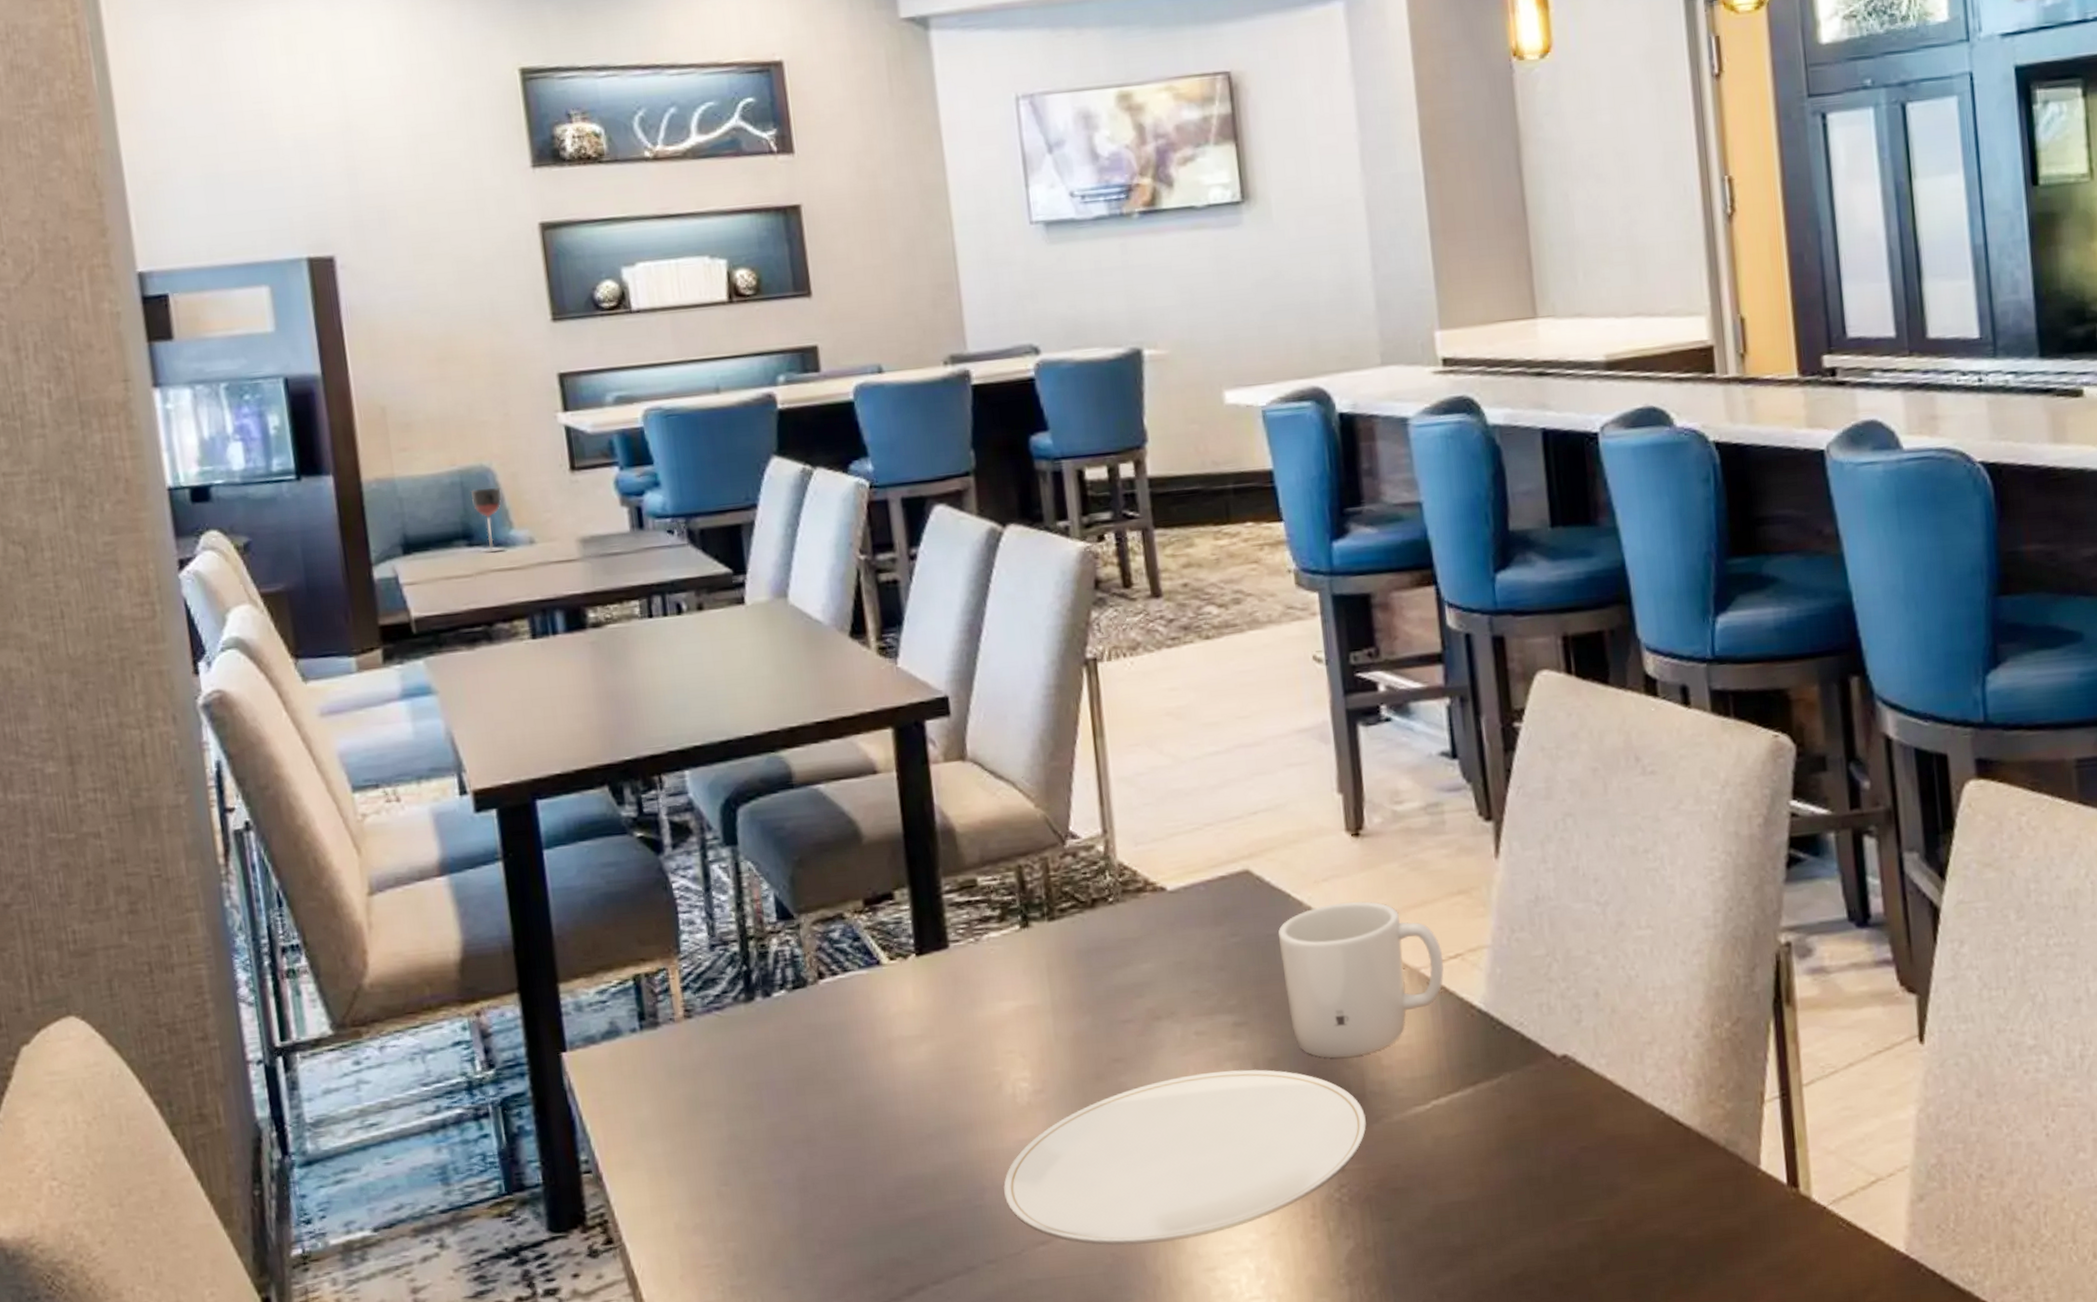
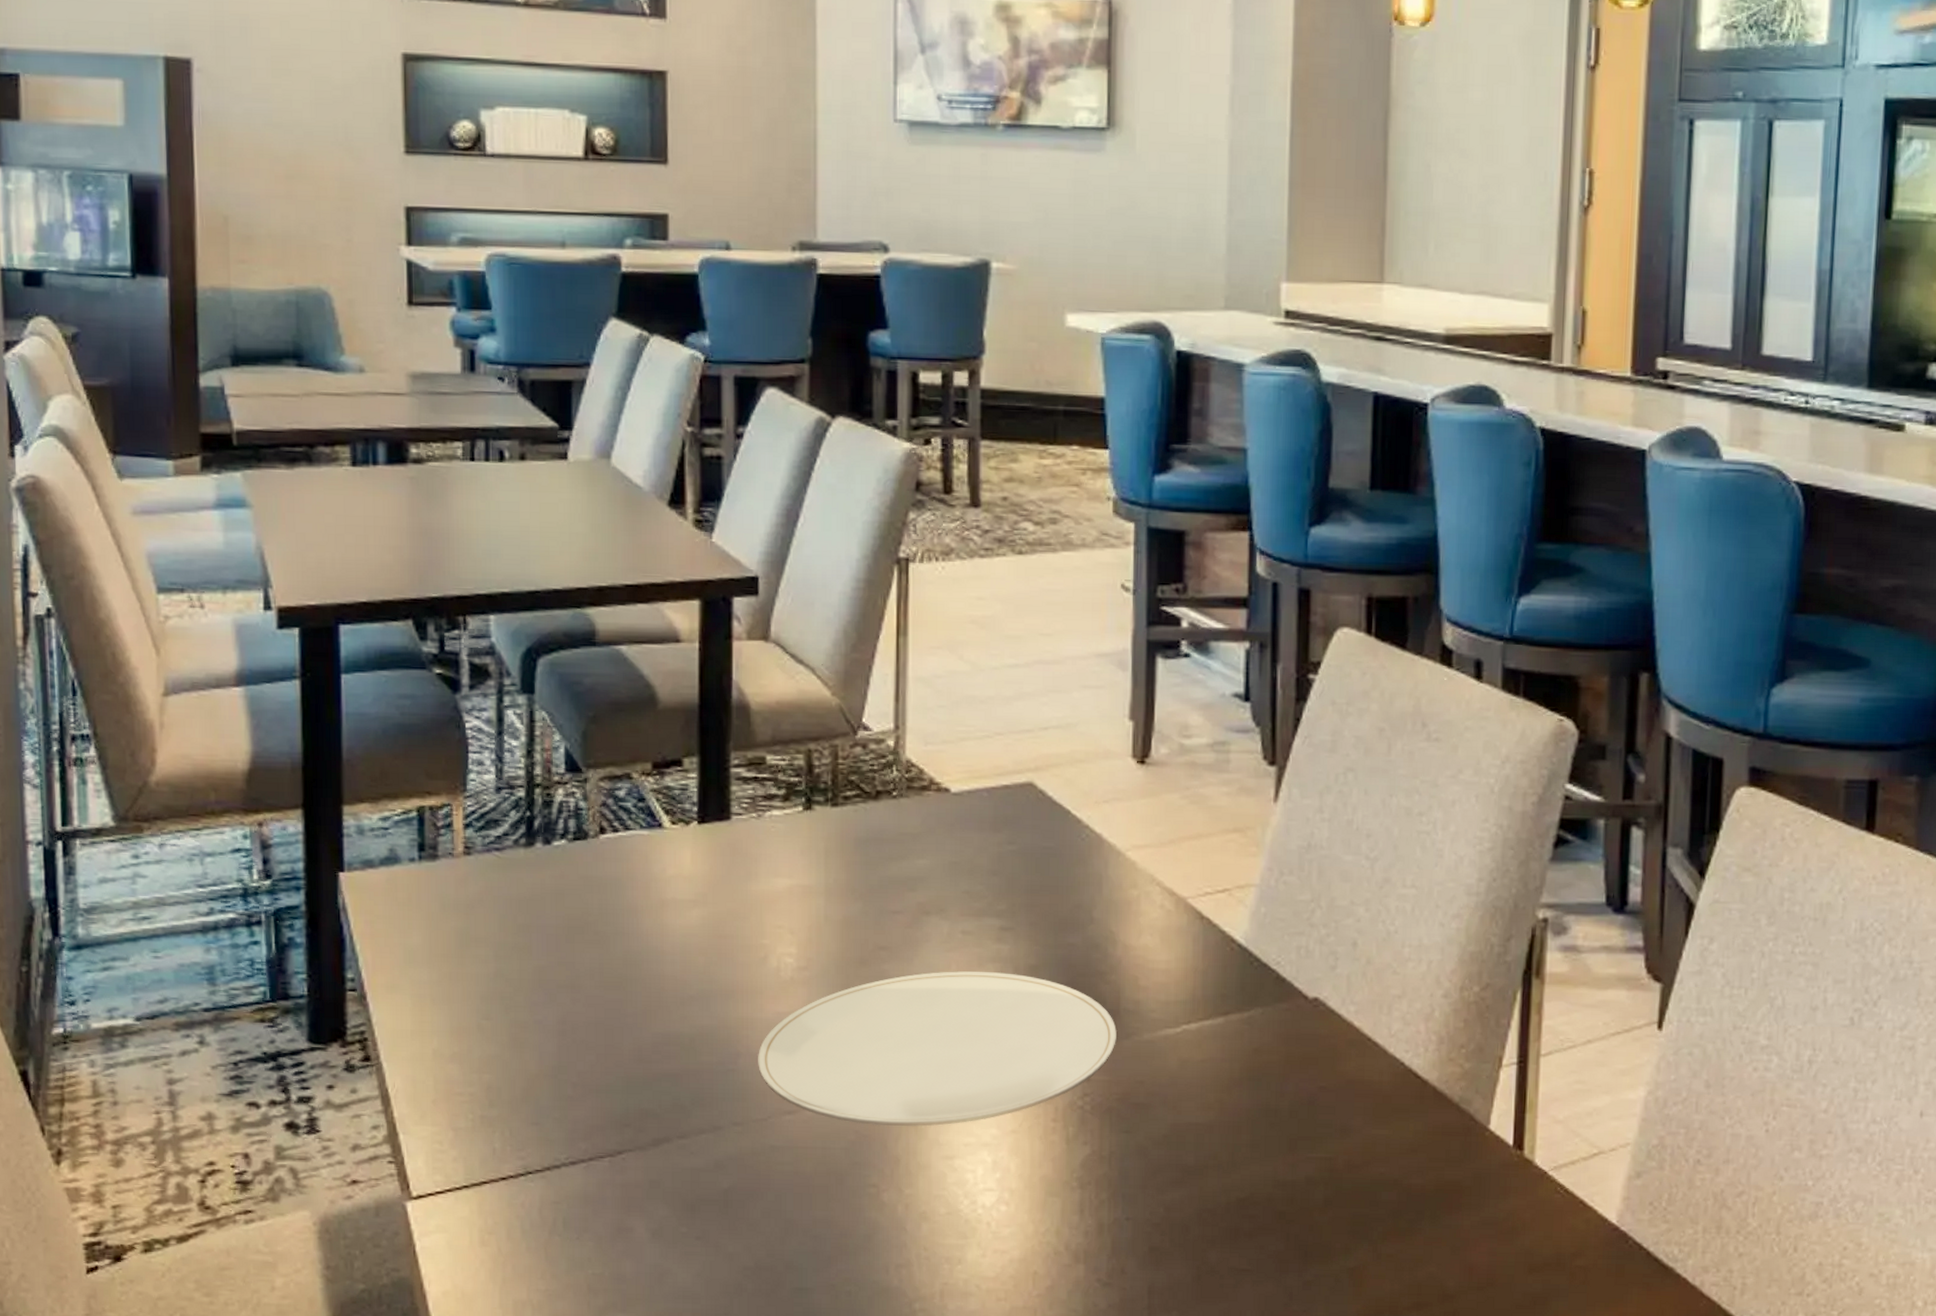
wineglass: present [470,488,504,554] -> none [305,311,336,376]
mug: present [1277,901,1444,1058] -> none [1053,825,1211,974]

